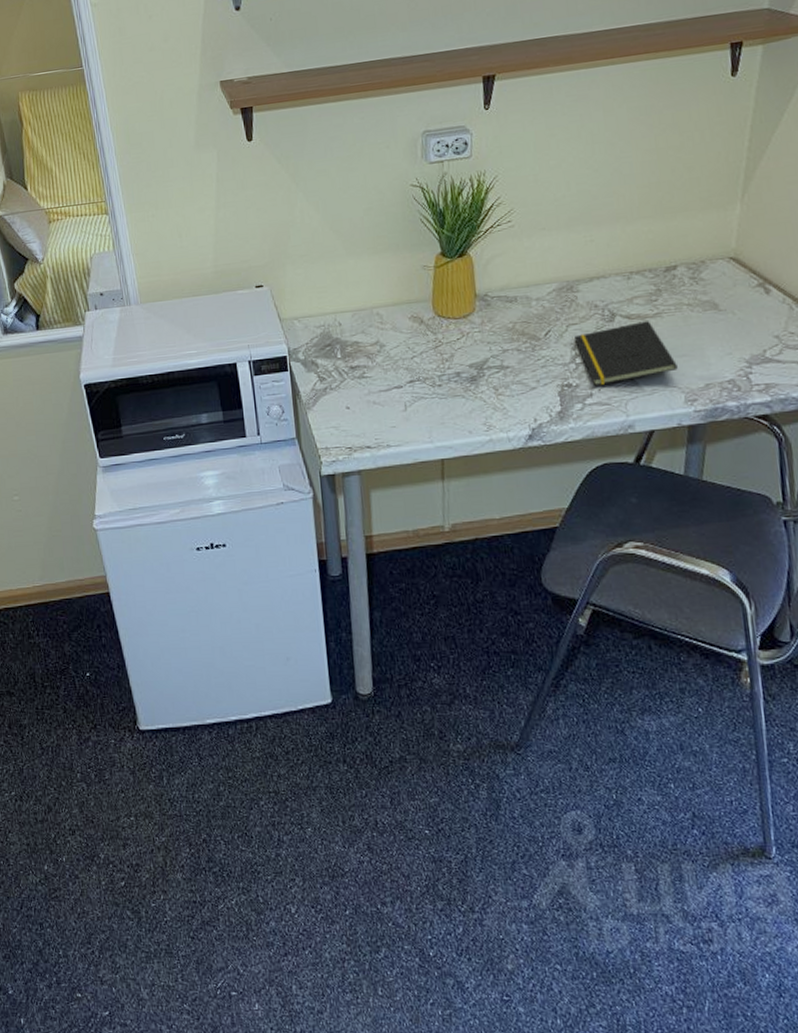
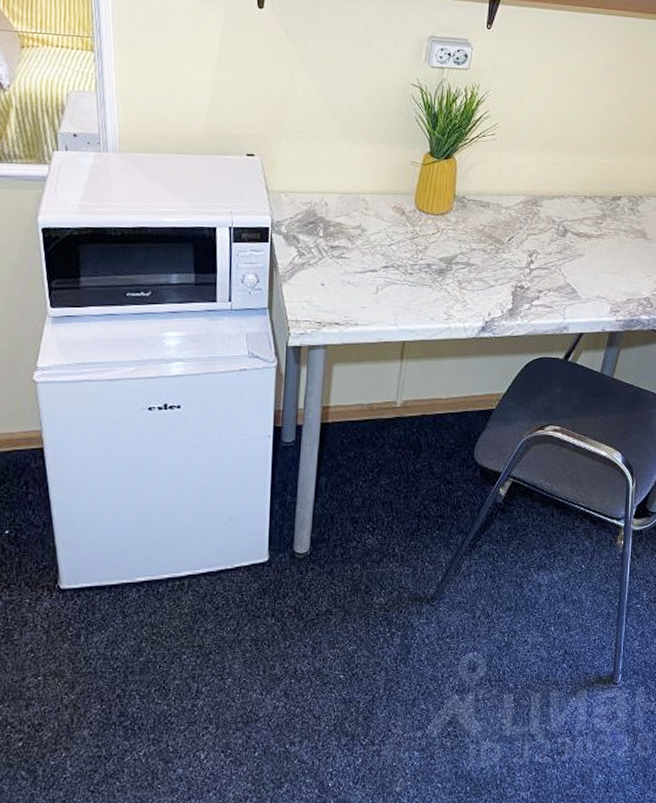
notepad: present [573,321,678,385] -> none [531,240,609,290]

